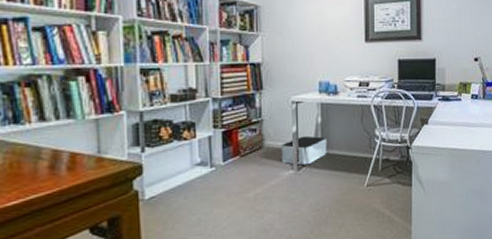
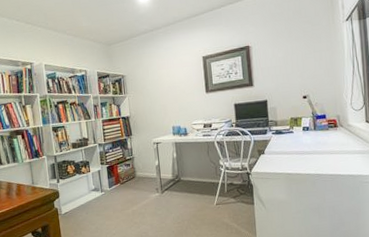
storage bin: present [281,135,327,166] -> none [148,167,183,190]

